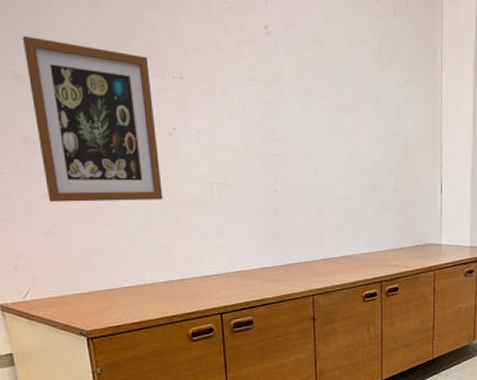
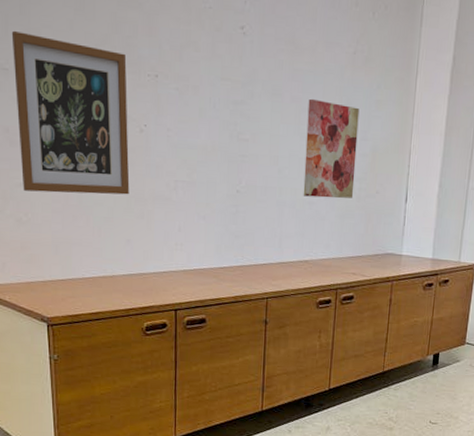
wall art: none [338,95,390,193] -> present [303,98,360,199]

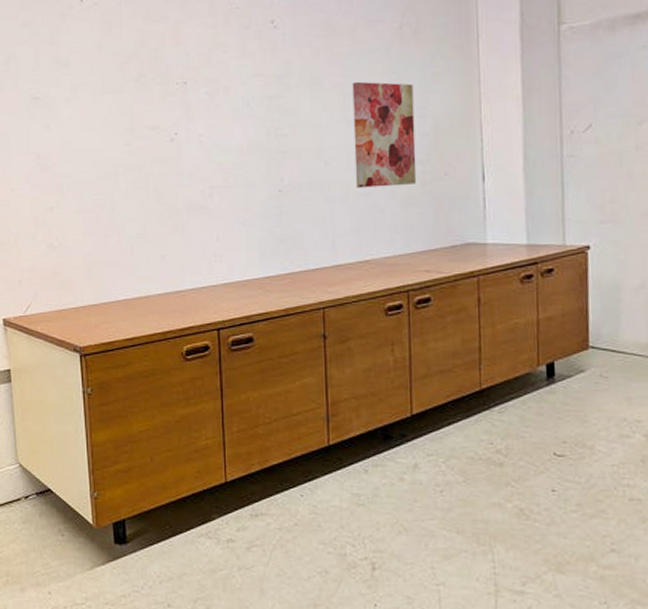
wall art: present [11,30,130,195] -> none [42,60,162,215]

